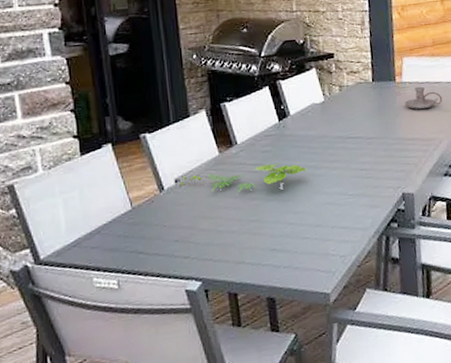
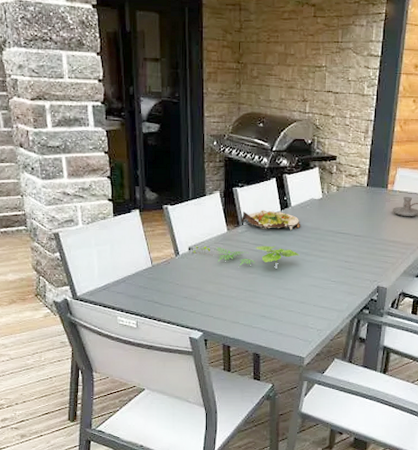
salad plate: none [234,123,305,146] -> present [241,210,301,231]

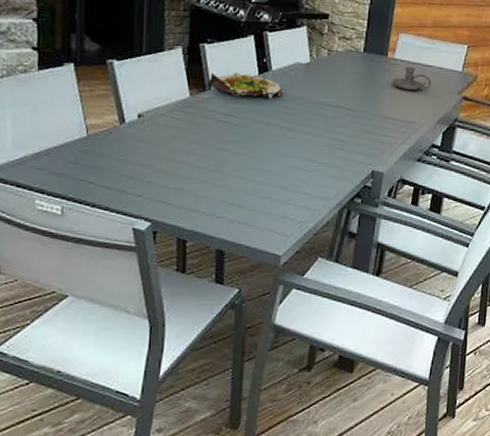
plant: present [192,245,299,267] -> none [142,113,280,141]

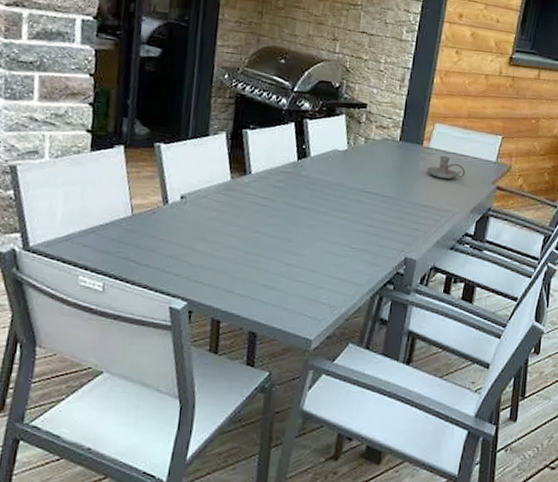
salad plate: present [208,72,283,100] -> none [249,158,320,185]

